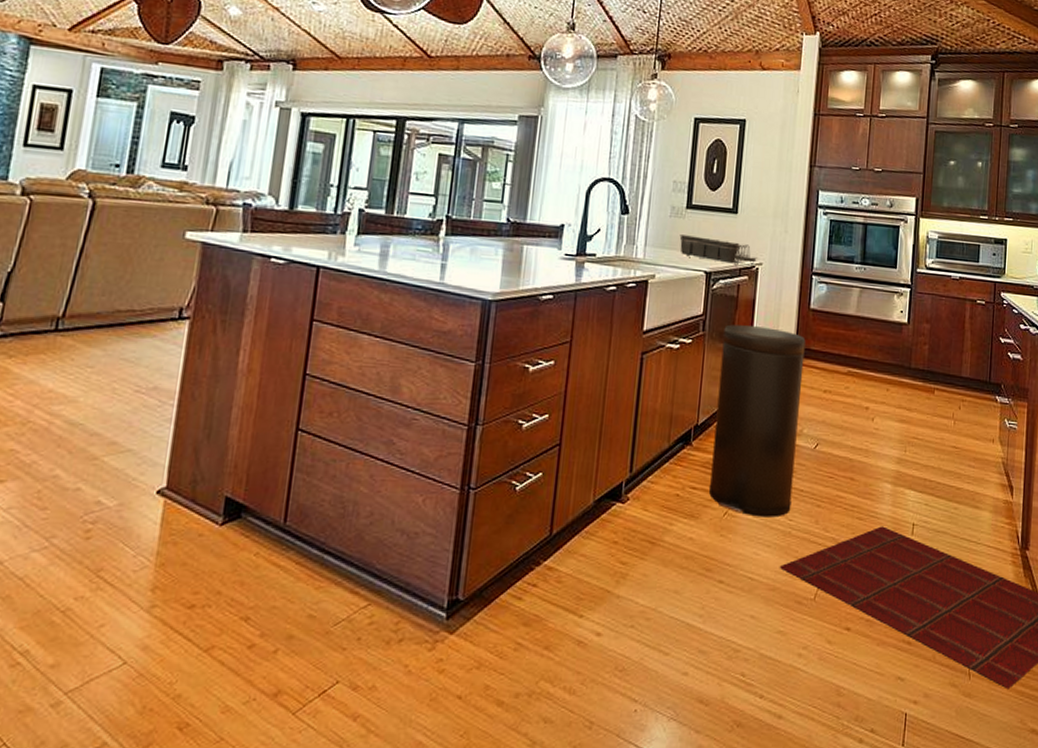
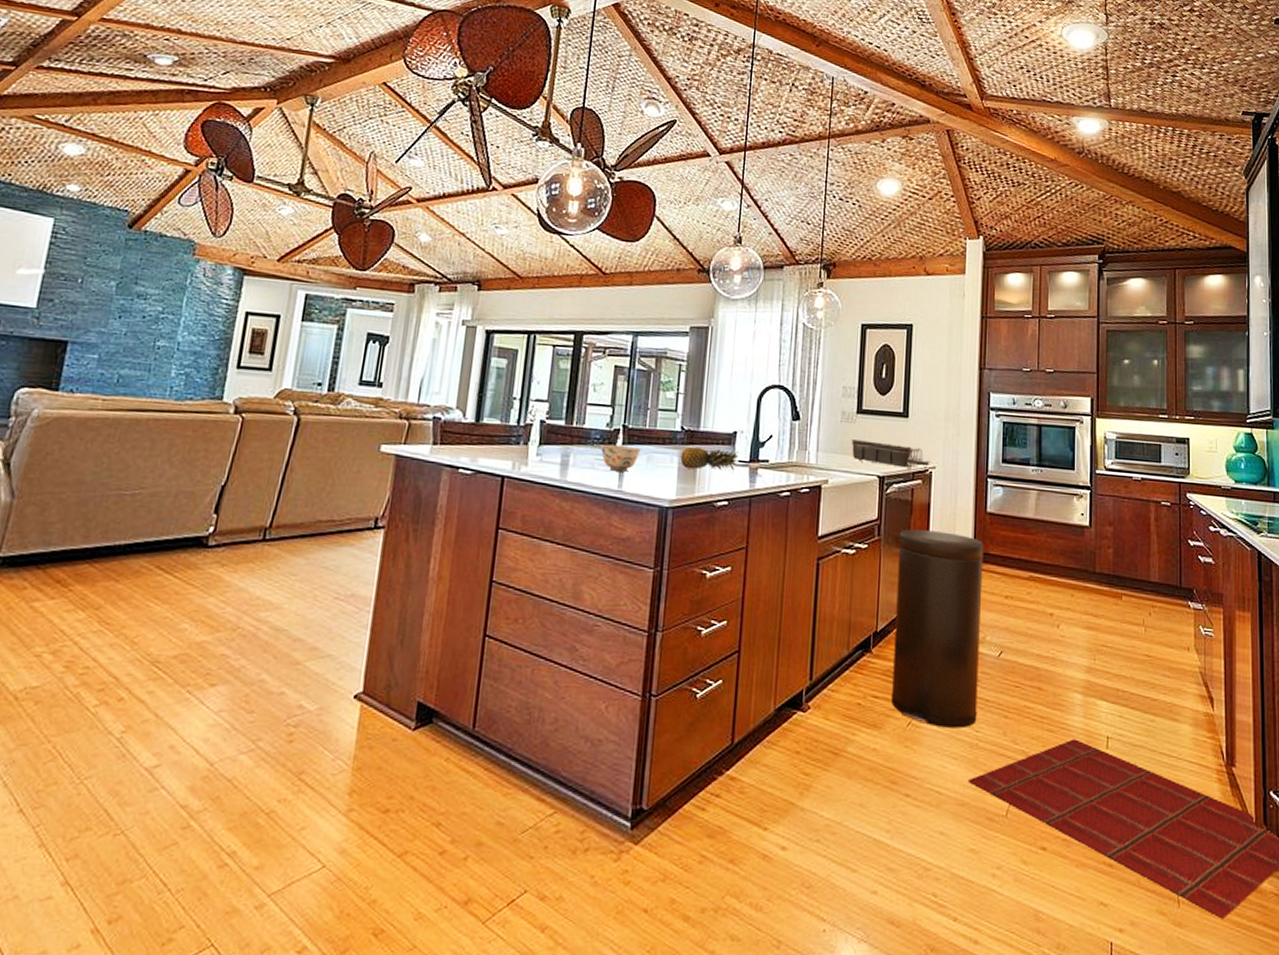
soup bowl: none [421,235,465,264] -> present [600,445,641,472]
fruit: none [505,239,565,266] -> present [680,446,739,472]

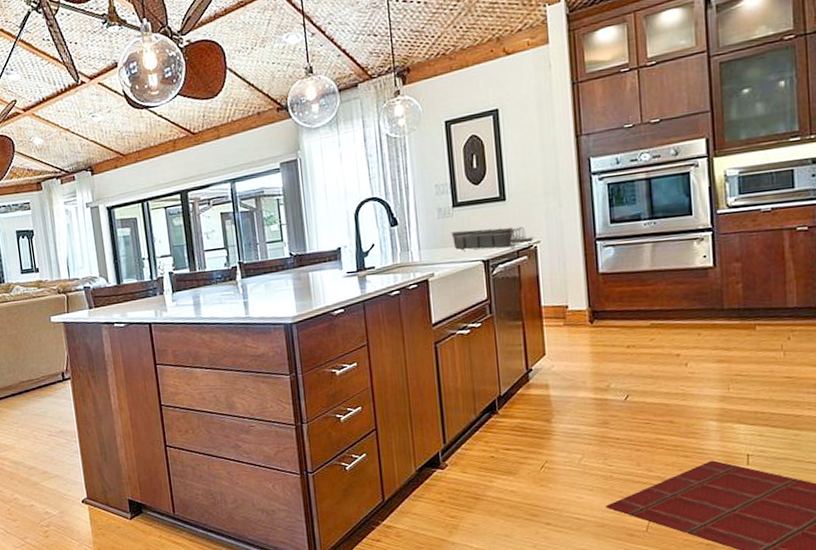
soup bowl: present [600,445,641,472] -> none [223,278,259,302]
fruit: present [680,446,739,472] -> none [294,263,348,288]
pedal bin: present [890,529,984,729] -> none [511,298,609,467]

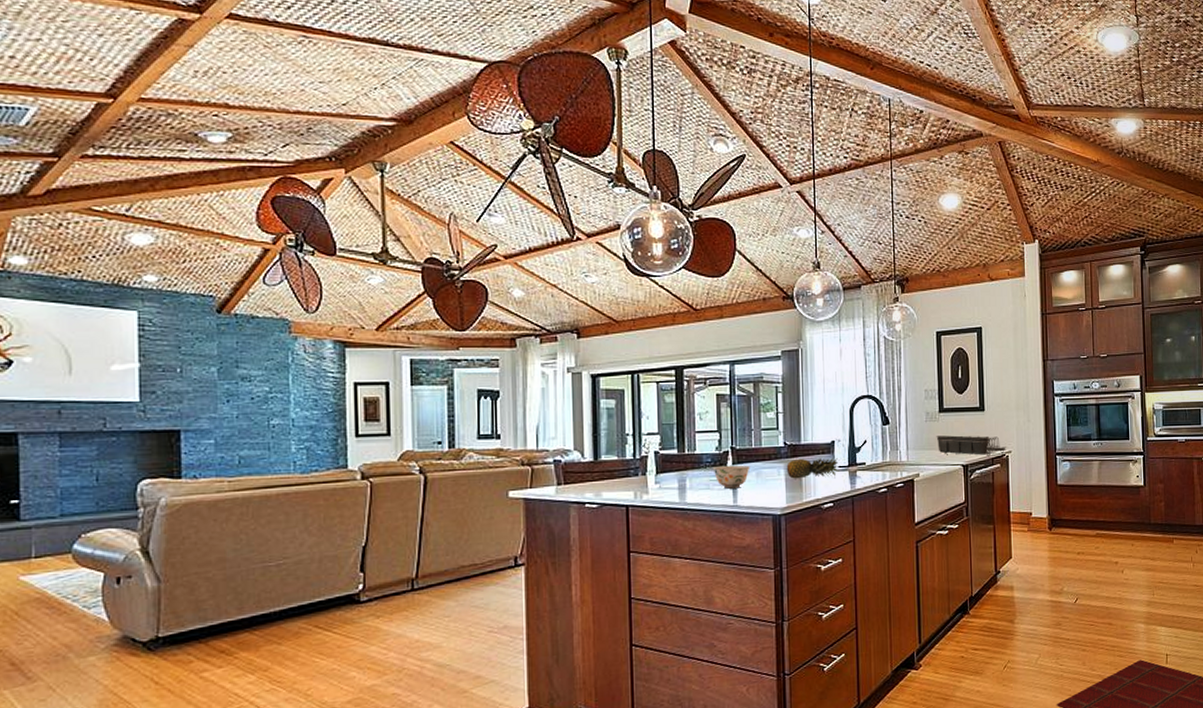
soup bowl: none [223,278,259,302] -> present [712,466,750,489]
fruit: none [294,263,348,288] -> present [786,457,839,479]

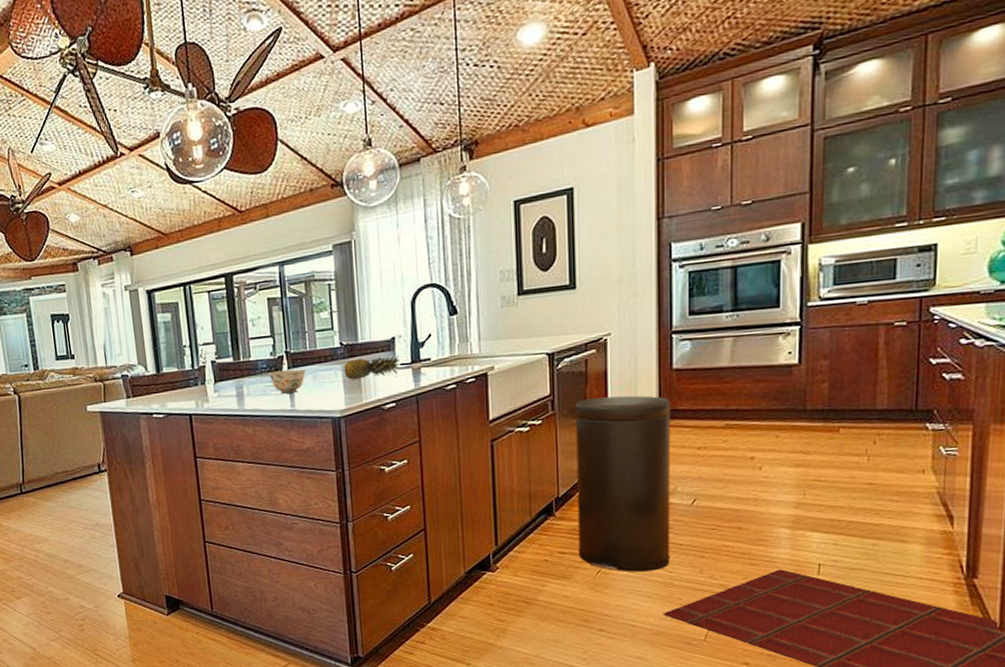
dish rack: present [936,435,1006,456] -> none [514,317,604,343]
pedal bin: none [985,505,1060,666] -> present [575,395,671,572]

